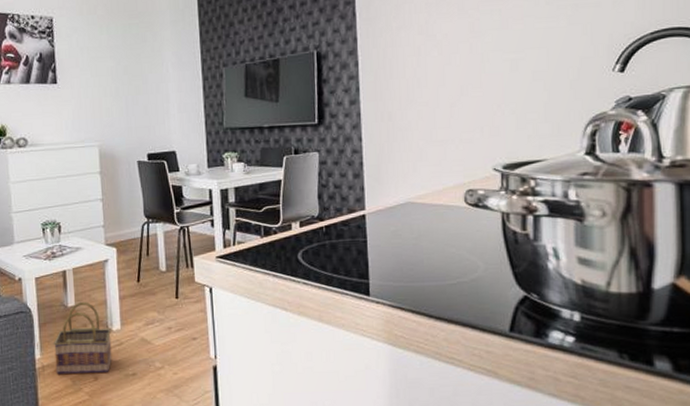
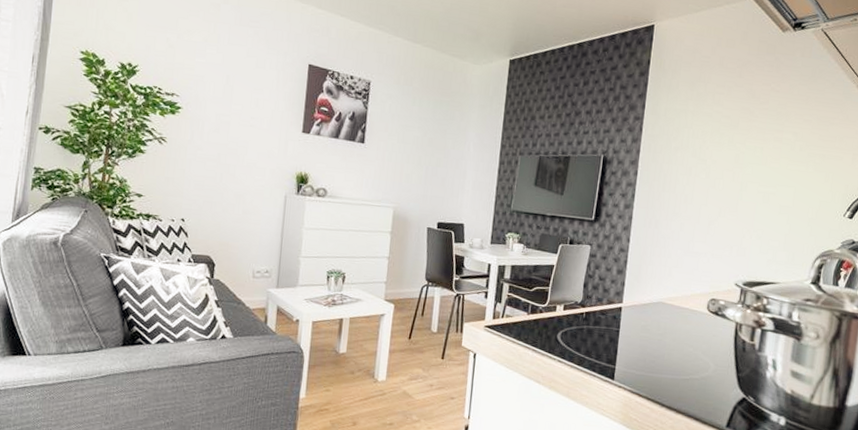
basket: present [54,301,112,374] -> none [317,349,376,419]

